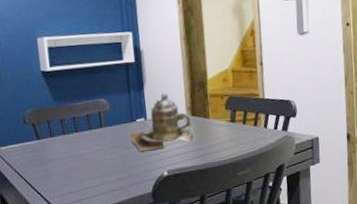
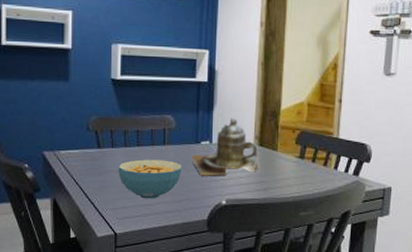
cereal bowl: none [59,141,122,182] -> present [118,159,183,199]

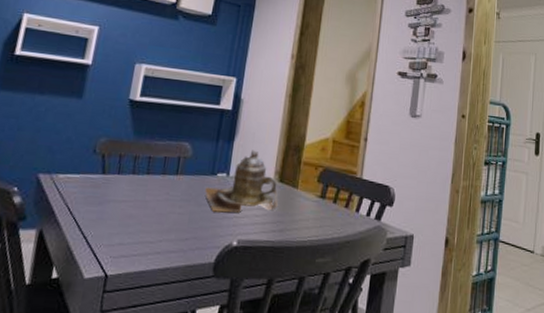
cereal bowl: present [118,159,183,199] -> none [120,189,194,236]

